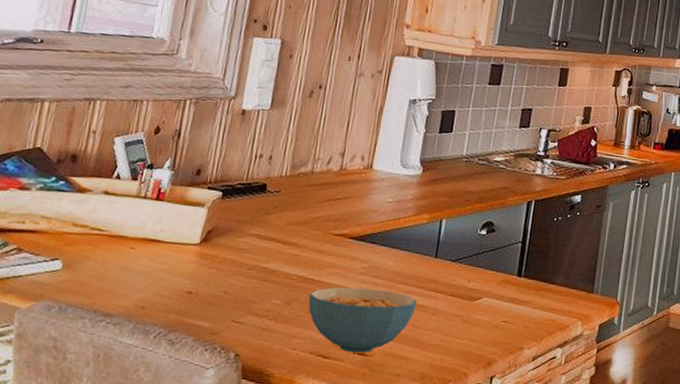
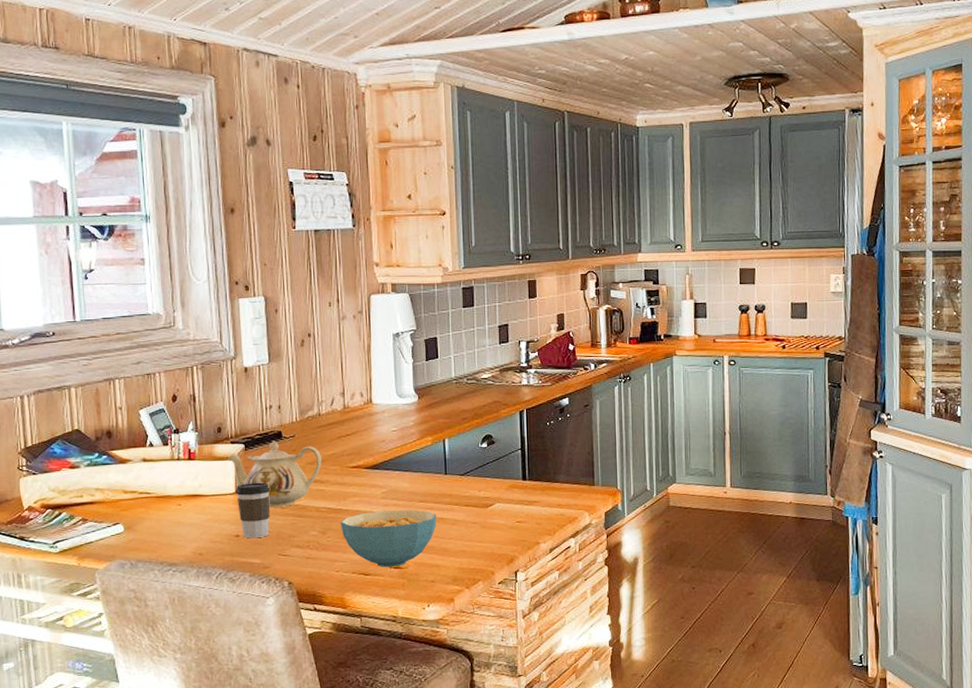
coffee cup: none [196,235,240,299] -> present [236,482,271,538]
teapot: none [200,193,305,268] -> present [228,440,322,507]

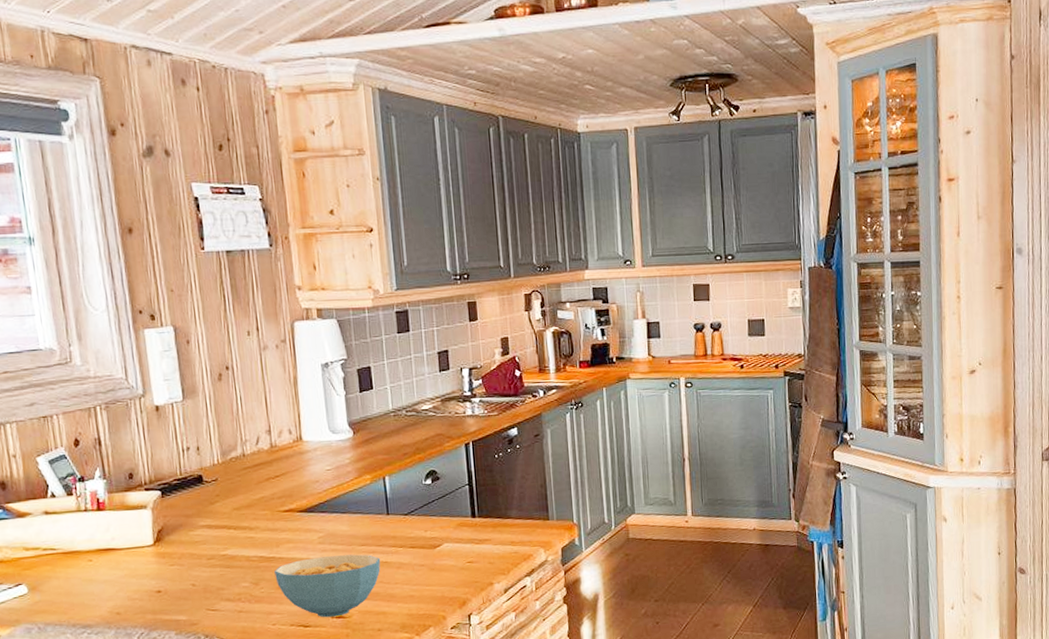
teapot: present [228,440,322,507] -> none [143,485,250,559]
coffee cup: present [236,482,271,538] -> none [154,531,195,593]

